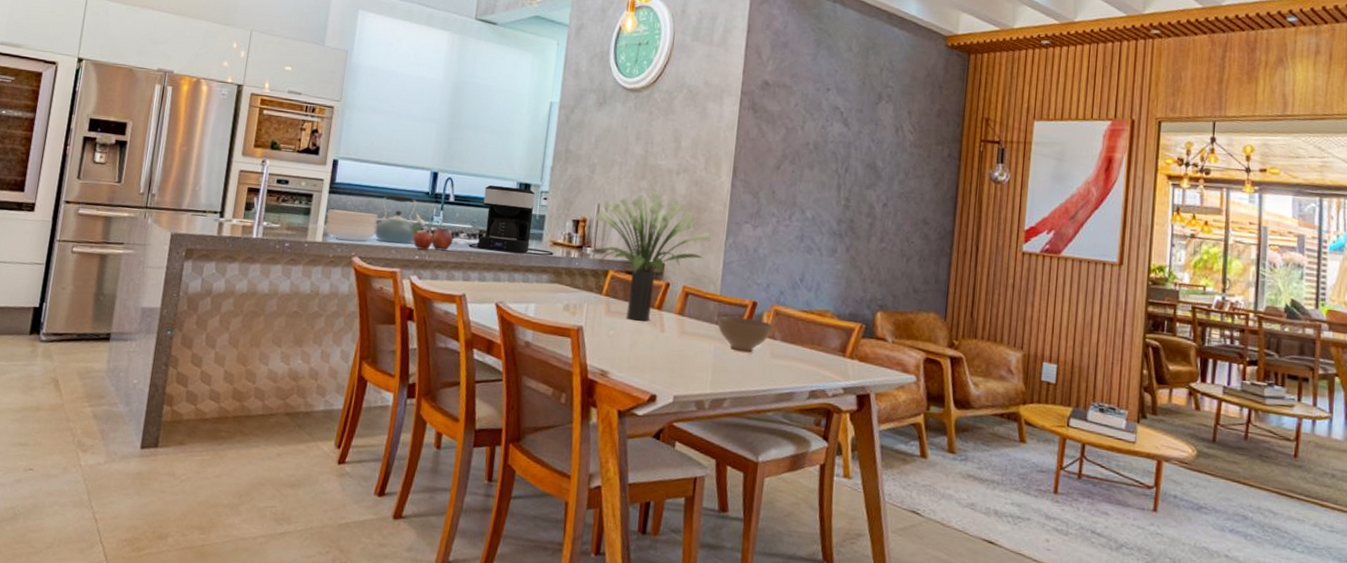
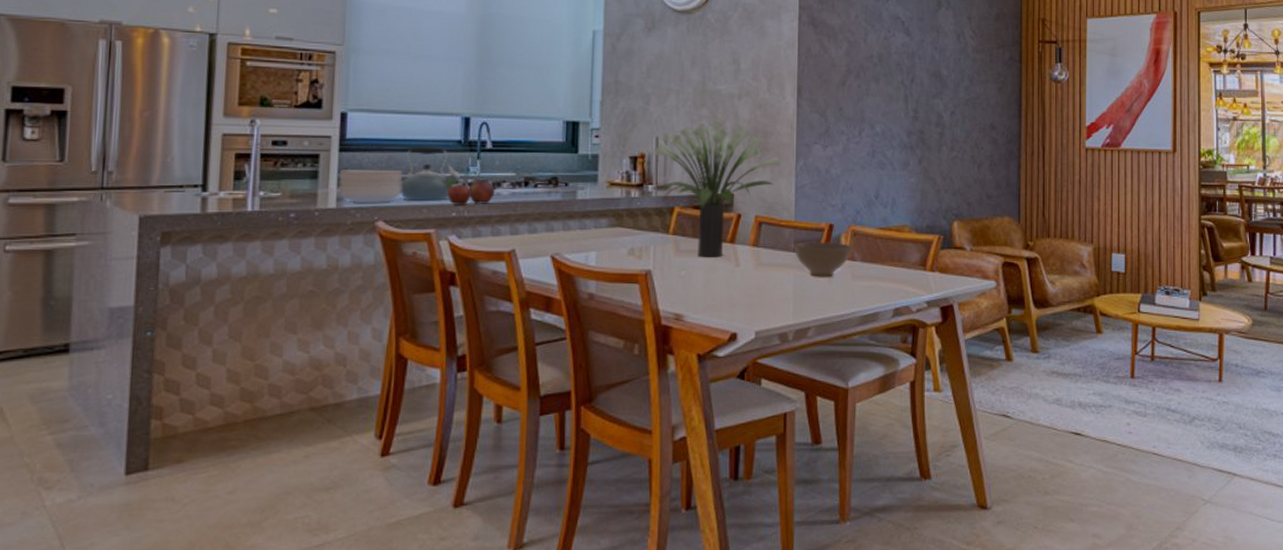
coffee maker: present [468,184,554,256] -> none [513,126,612,199]

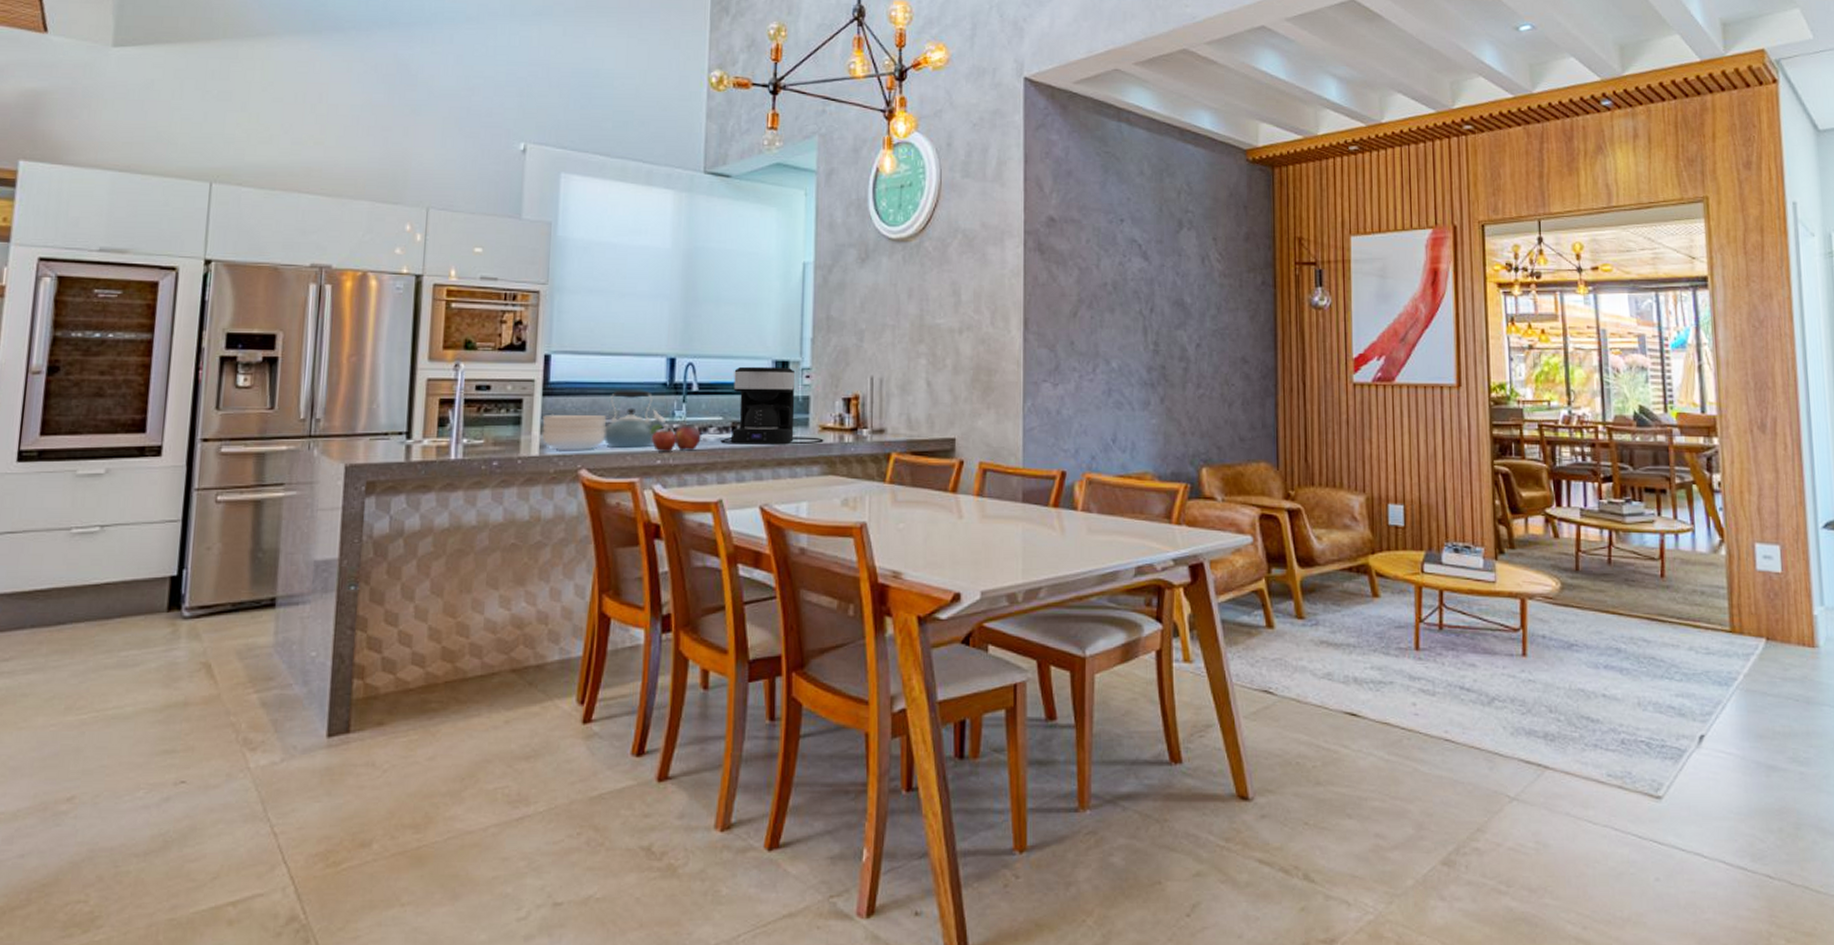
coffee maker: none [513,126,612,199] -> present [720,366,824,445]
flower arrangement: present [652,118,780,257] -> none [866,355,1006,508]
bowl: present [793,242,853,277] -> none [1022,491,1088,531]

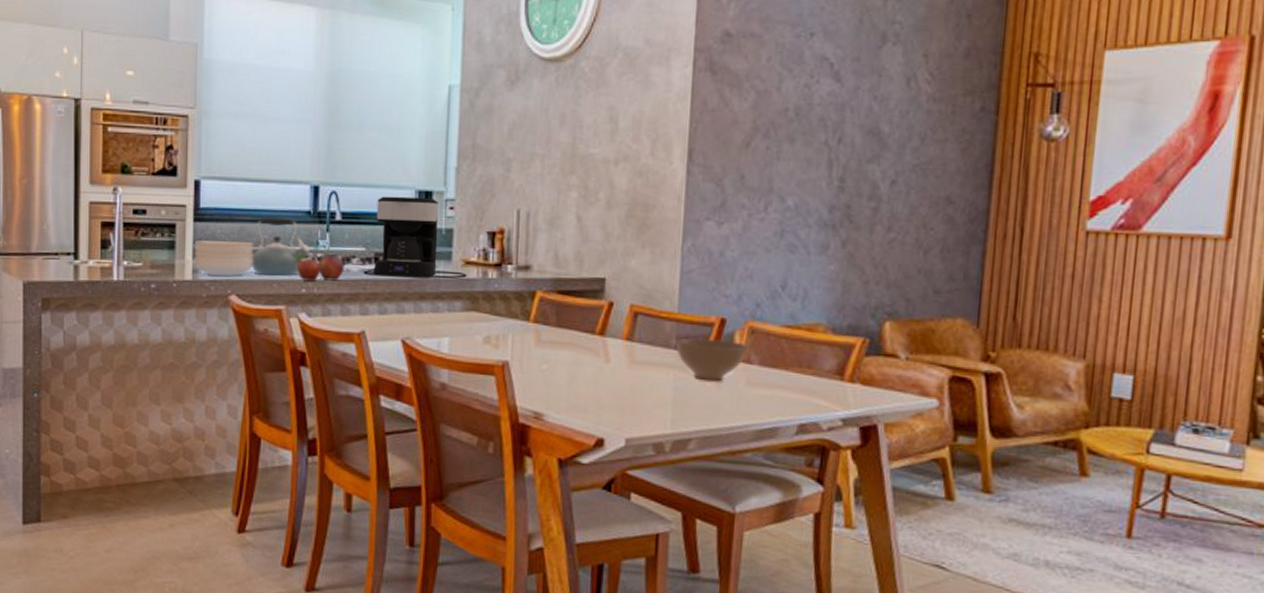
bowl: none [1022,491,1088,531] -> present [675,338,750,382]

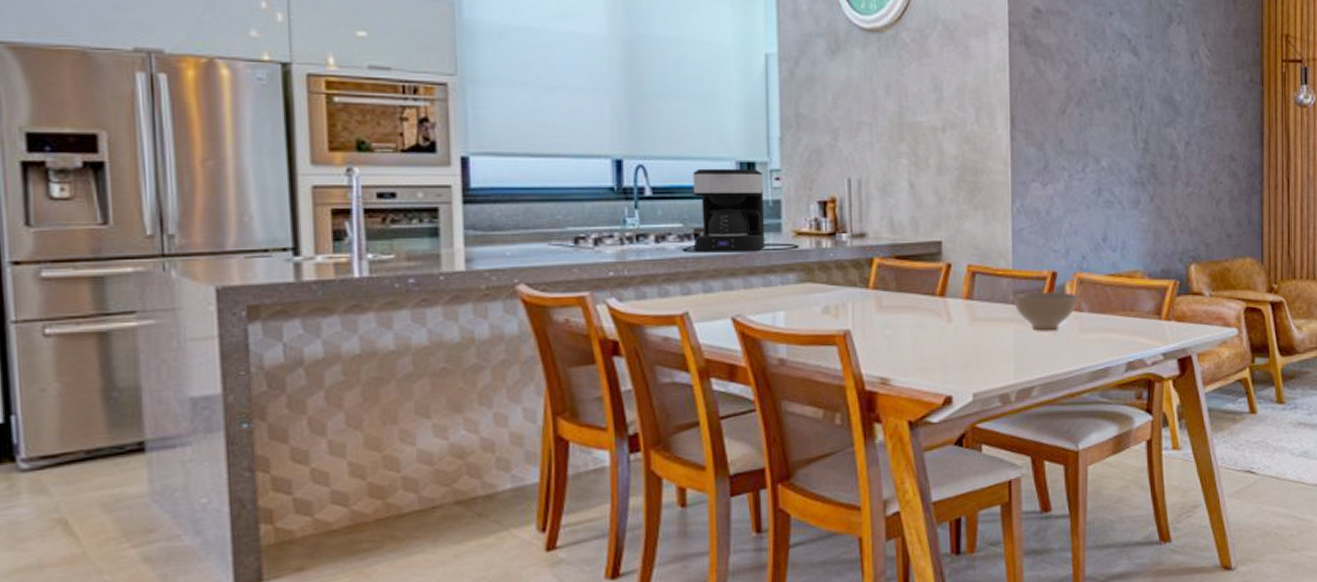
bowl: present [194,240,254,278] -> none [465,224,546,265]
kettle: present [251,217,310,276] -> none [542,195,616,260]
fruit: present [295,252,320,281] -> none [598,231,630,263]
fruit: present [319,254,345,281] -> none [628,233,659,261]

